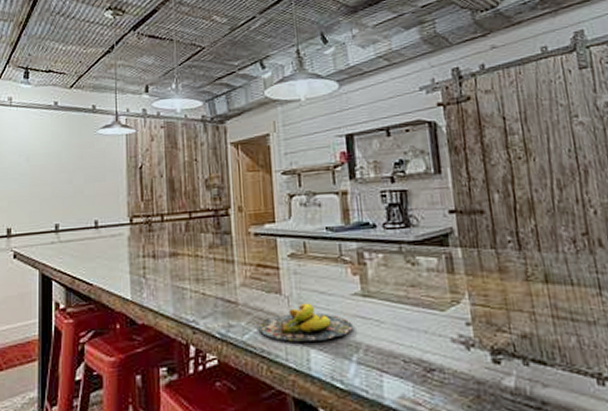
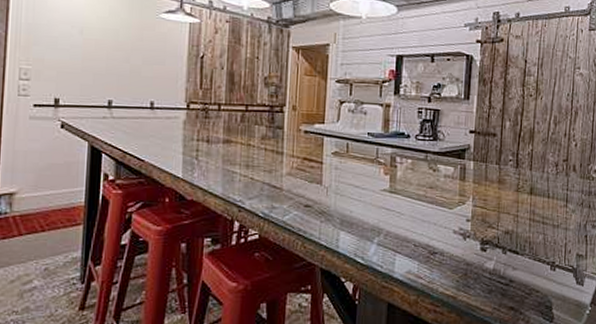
banana: present [258,303,353,342] -> none [298,193,378,225]

